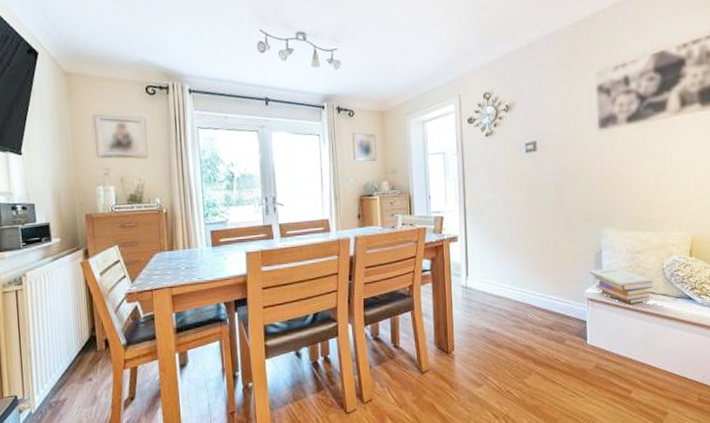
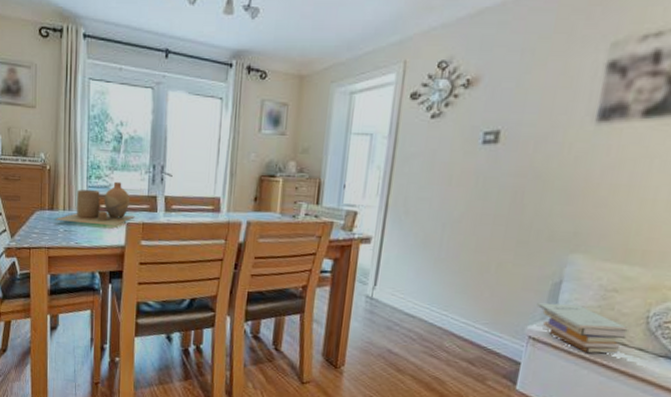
vase: none [175,216,253,260] -> present [55,181,135,227]

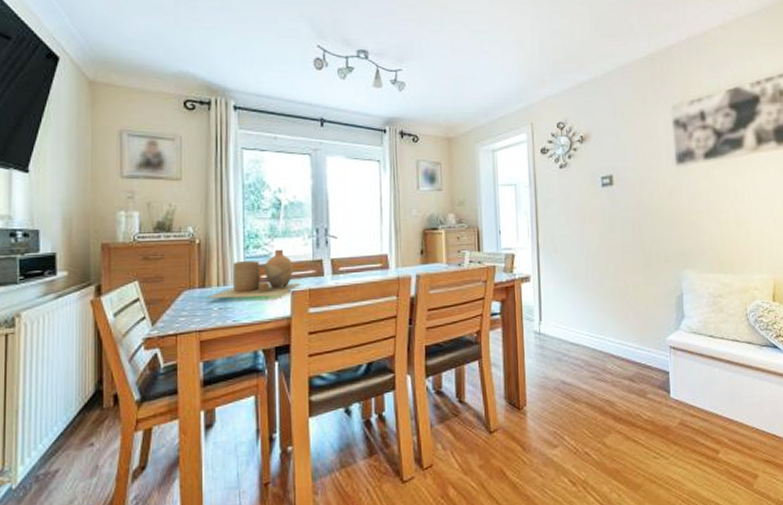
books: present [536,302,628,354] -> none [669,311,737,354]

